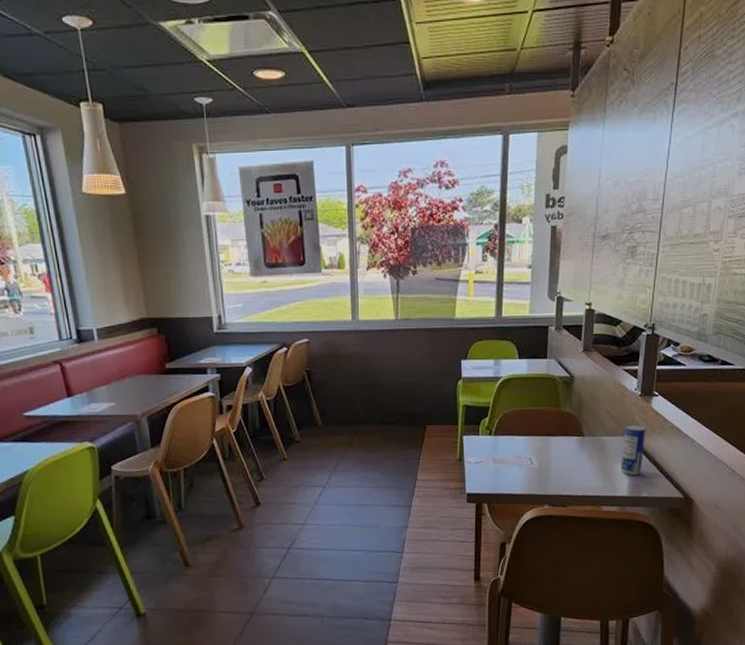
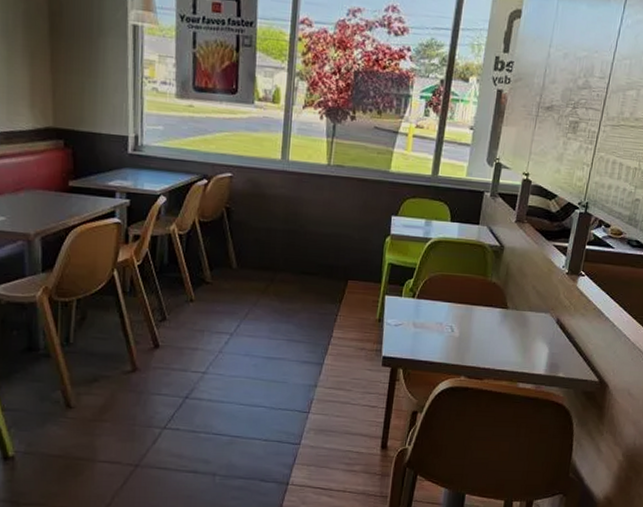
beverage can: present [621,424,646,475] -> none [540,302,569,354]

